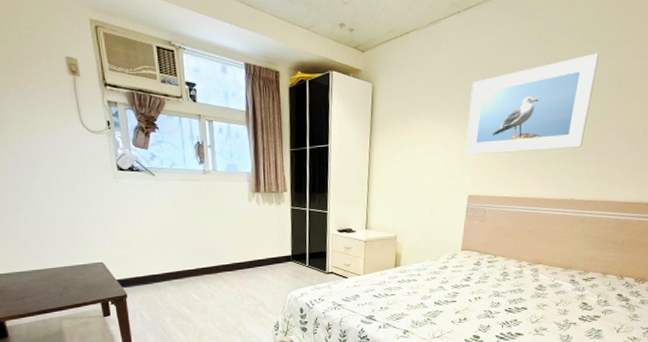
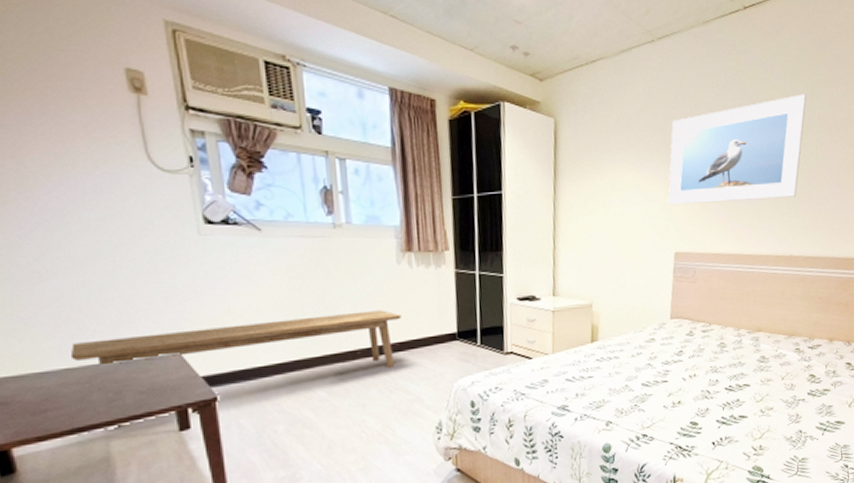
bench: none [37,236,252,311] -> present [70,310,402,427]

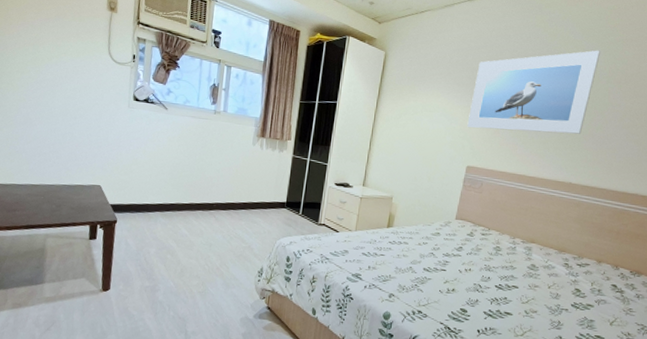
bench: present [70,310,402,427] -> none [36,168,249,229]

